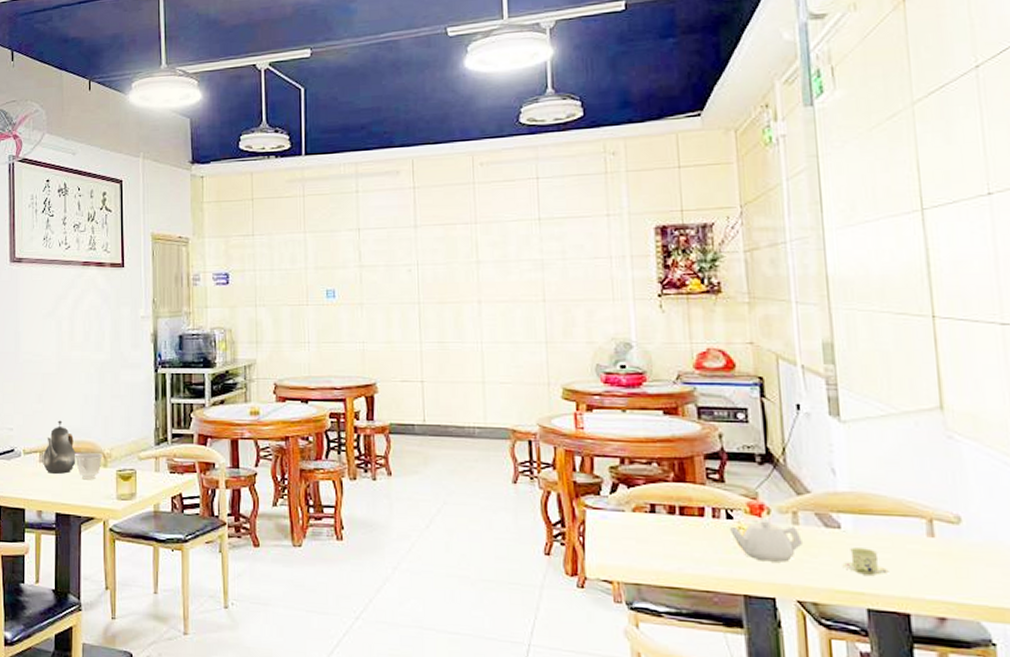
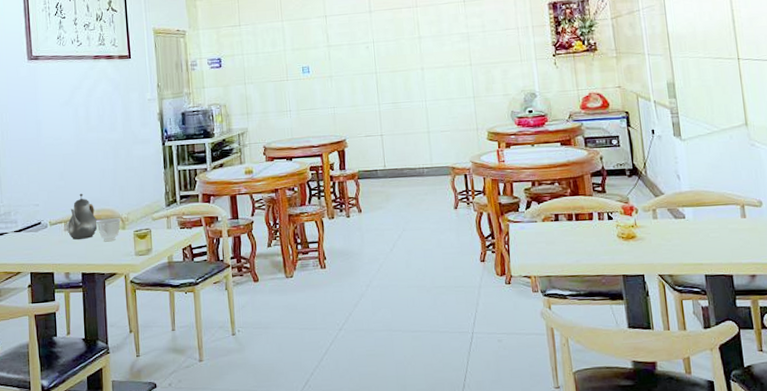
teapot: present [728,519,802,562] -> none [610,217,660,249]
cup and saucer: present [842,547,889,576] -> none [687,231,718,250]

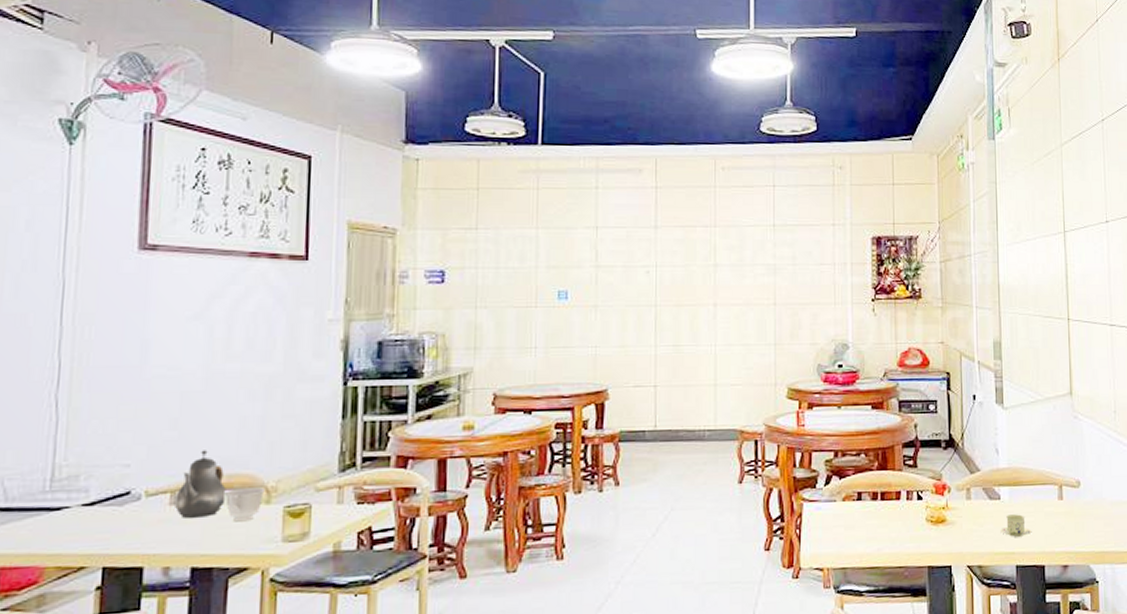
cup and saucer: none [687,231,718,250] -> present [1000,514,1032,537]

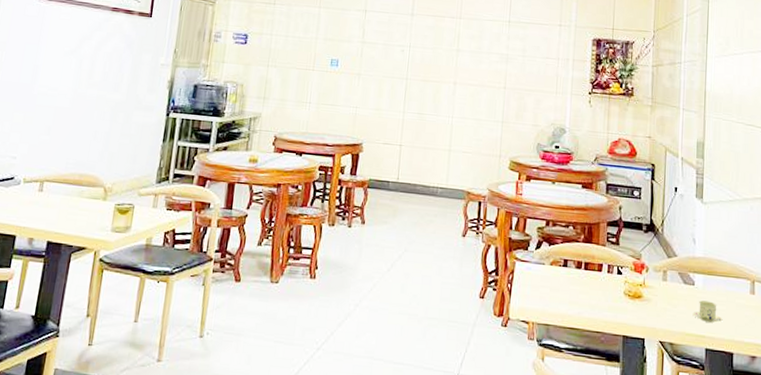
teapot: present [175,450,226,519] -> none [42,153,78,205]
teacup: present [224,487,266,522] -> none [75,185,105,212]

